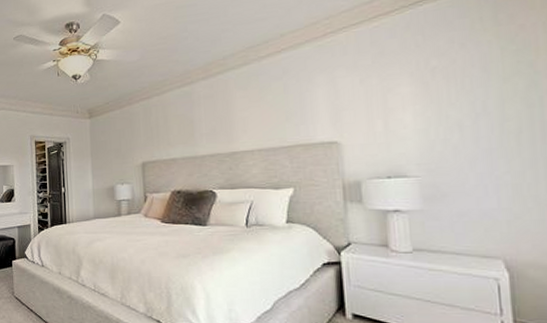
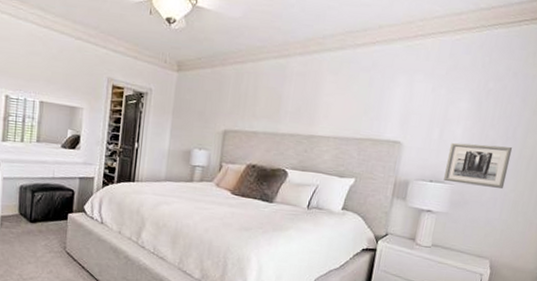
wall art: none [402,124,493,175] -> present [444,142,513,189]

